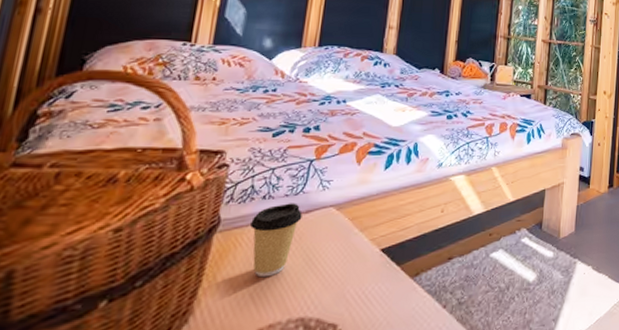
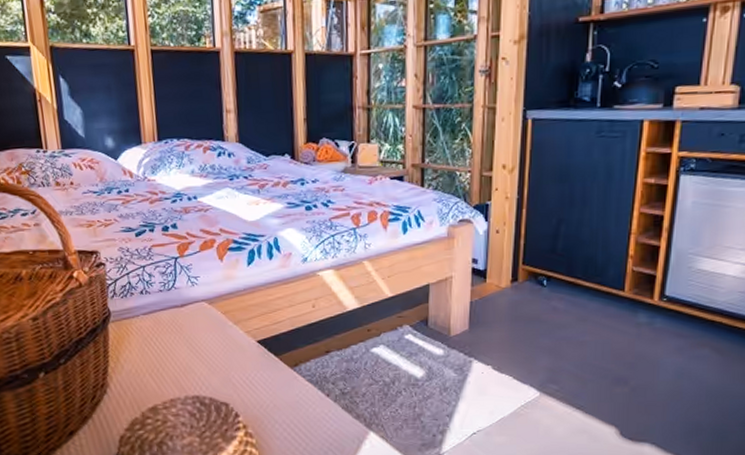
coffee cup: present [249,203,302,278] -> none [135,297,179,361]

